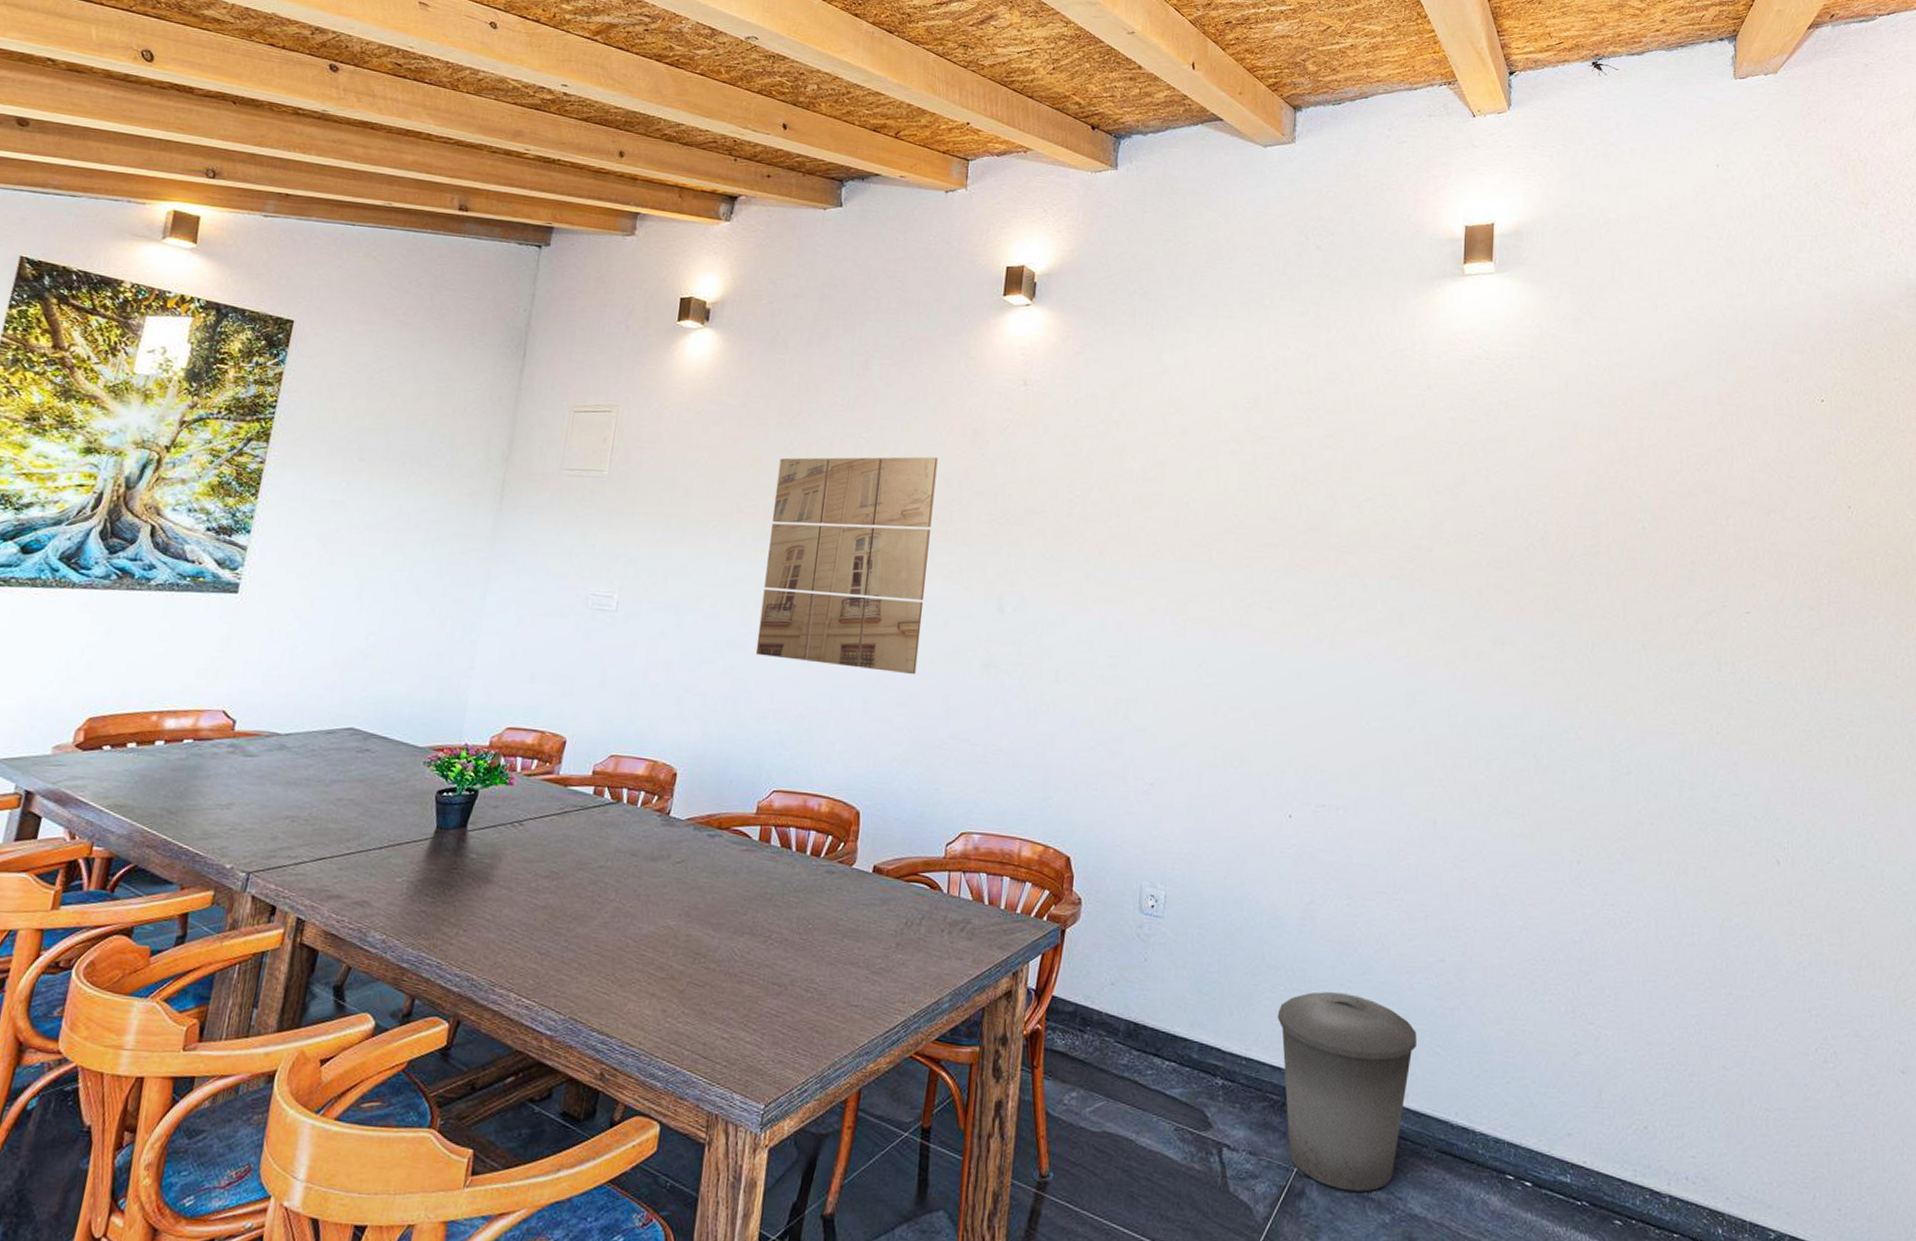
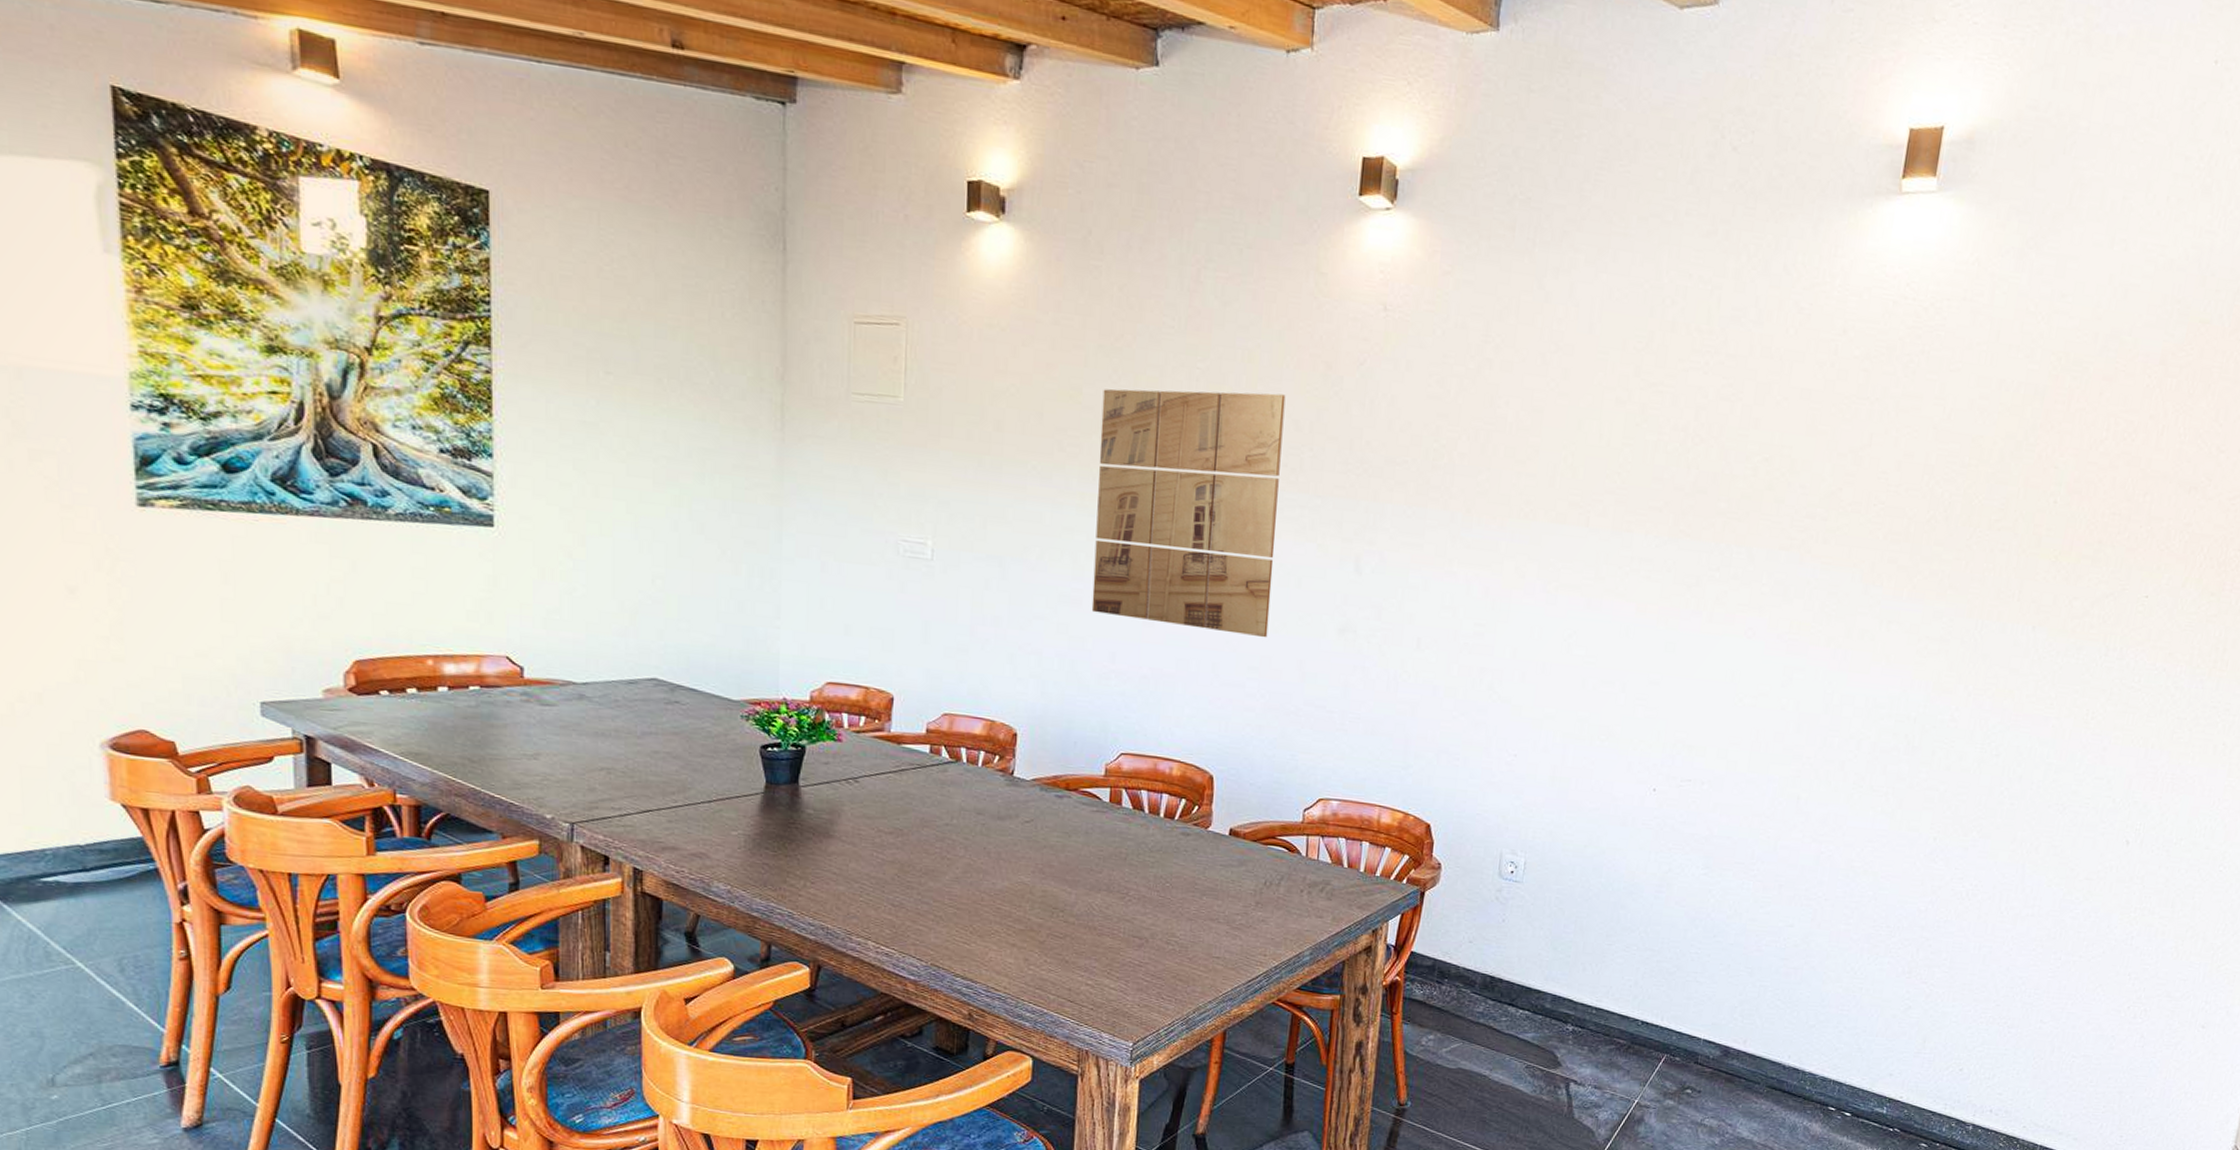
trash can: present [1277,992,1417,1192] -> none [1628,951,1760,1119]

